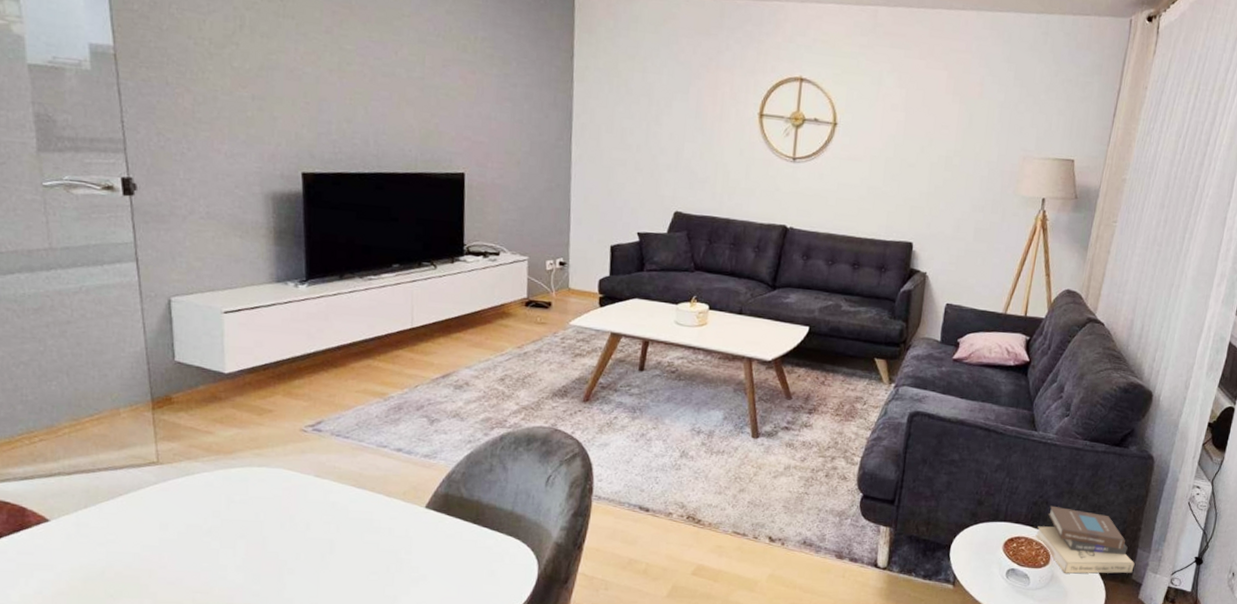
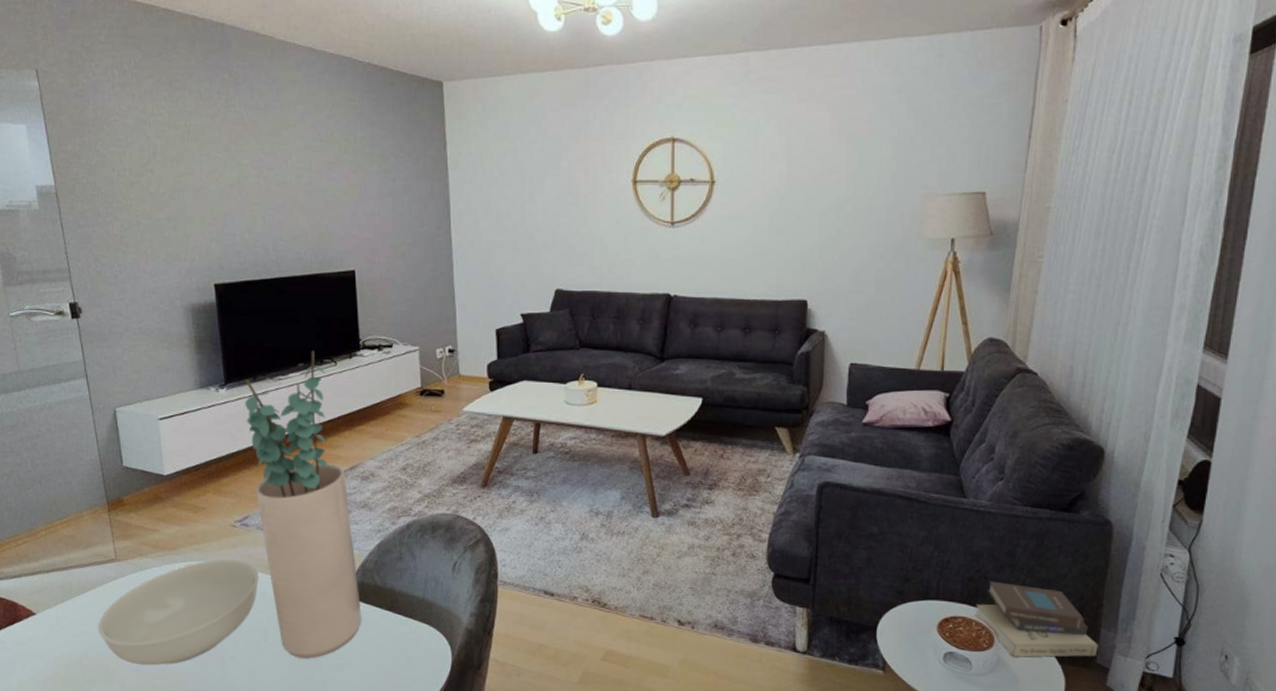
bowl: none [129,465,329,579] -> present [98,559,258,666]
vase: none [328,251,444,572] -> present [245,350,362,659]

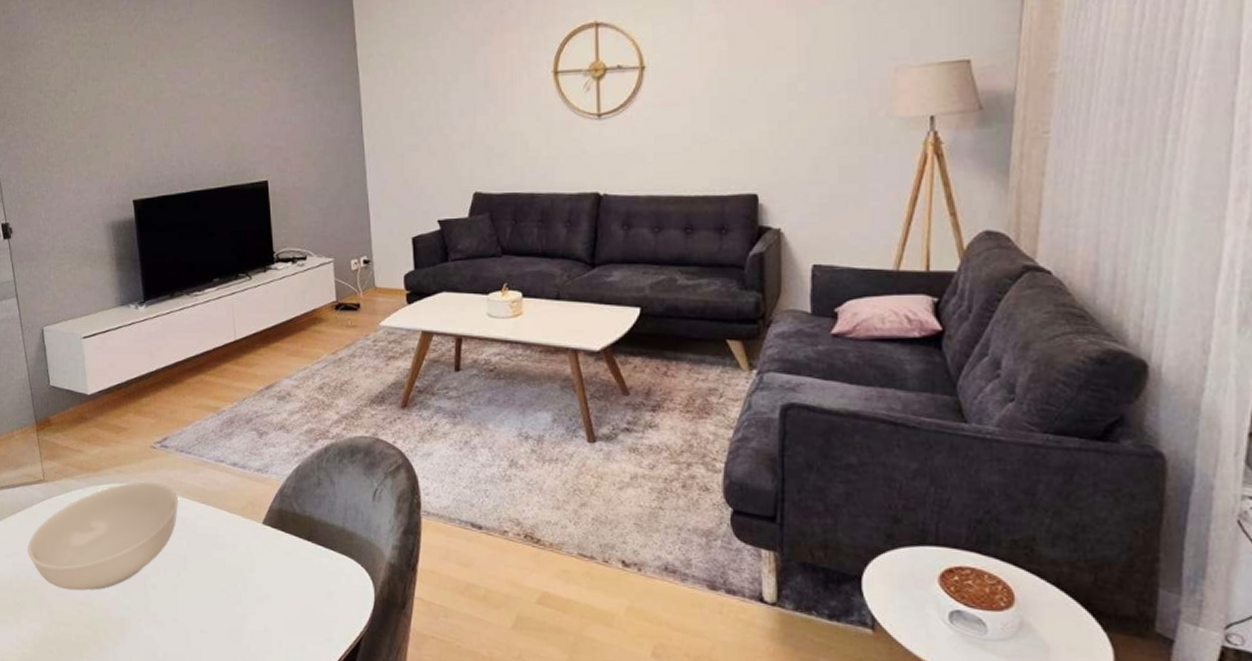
vase: present [245,350,362,659] -> none [163,264,281,590]
books: present [974,581,1099,658] -> none [986,524,1157,624]

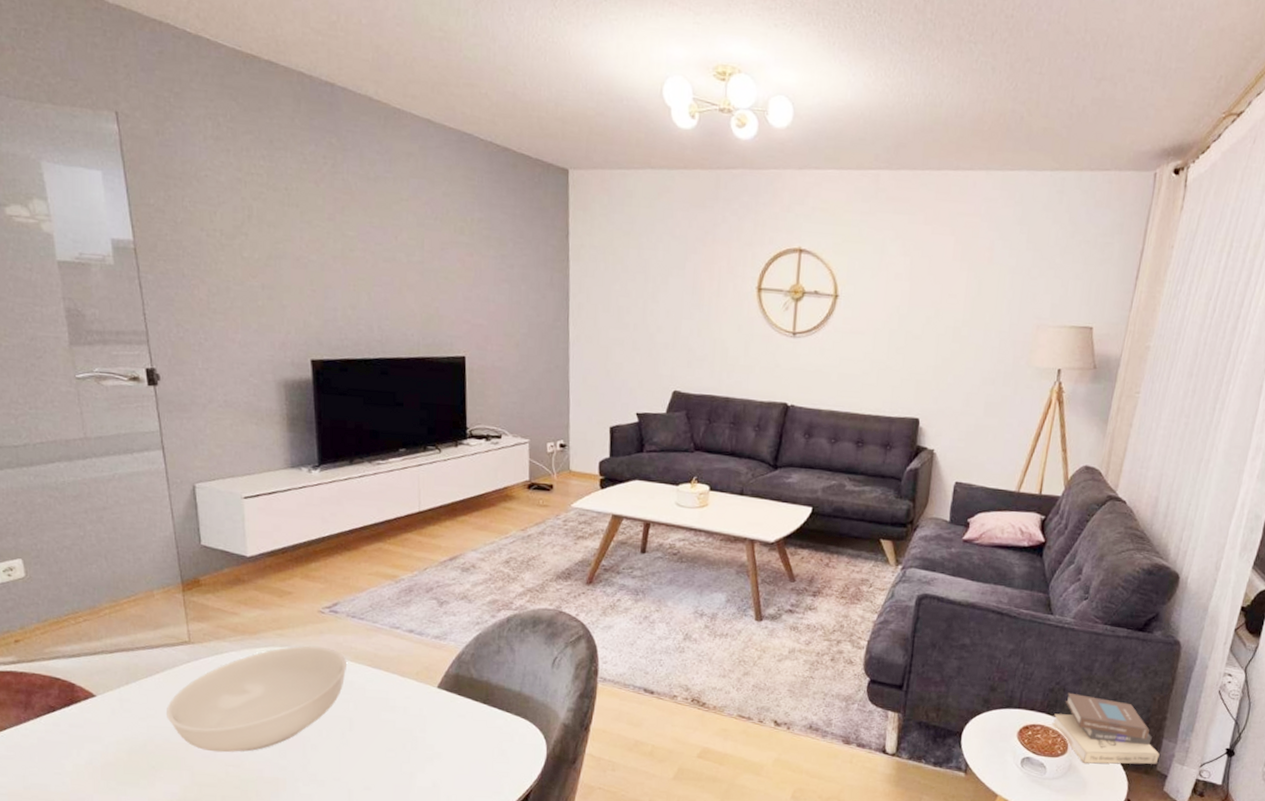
books: none [986,524,1157,624] -> present [1052,692,1160,765]

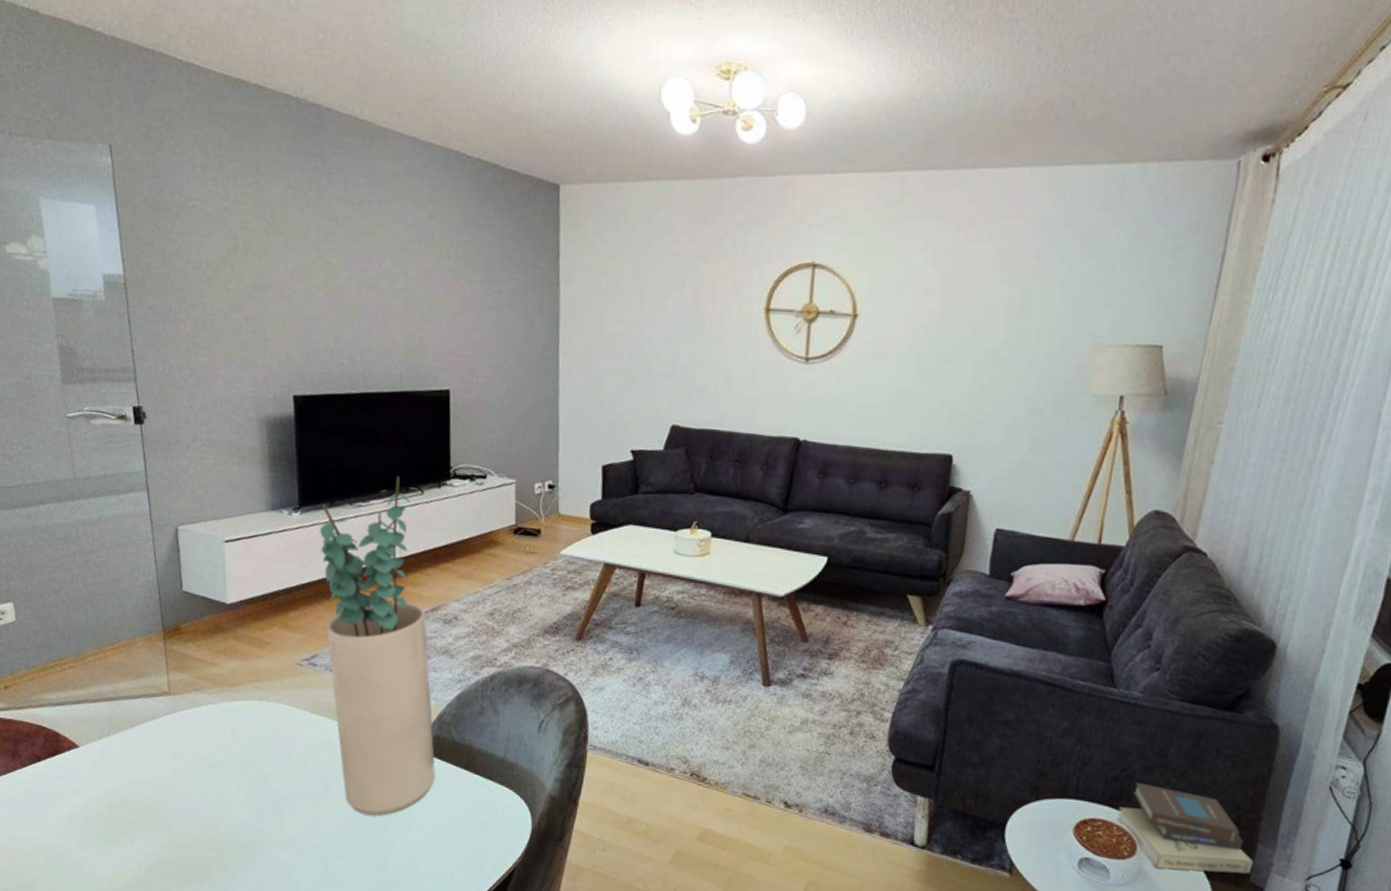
bowl: present [167,646,346,753] -> none [146,700,324,812]
vase: none [340,436,456,749] -> present [320,476,436,816]

